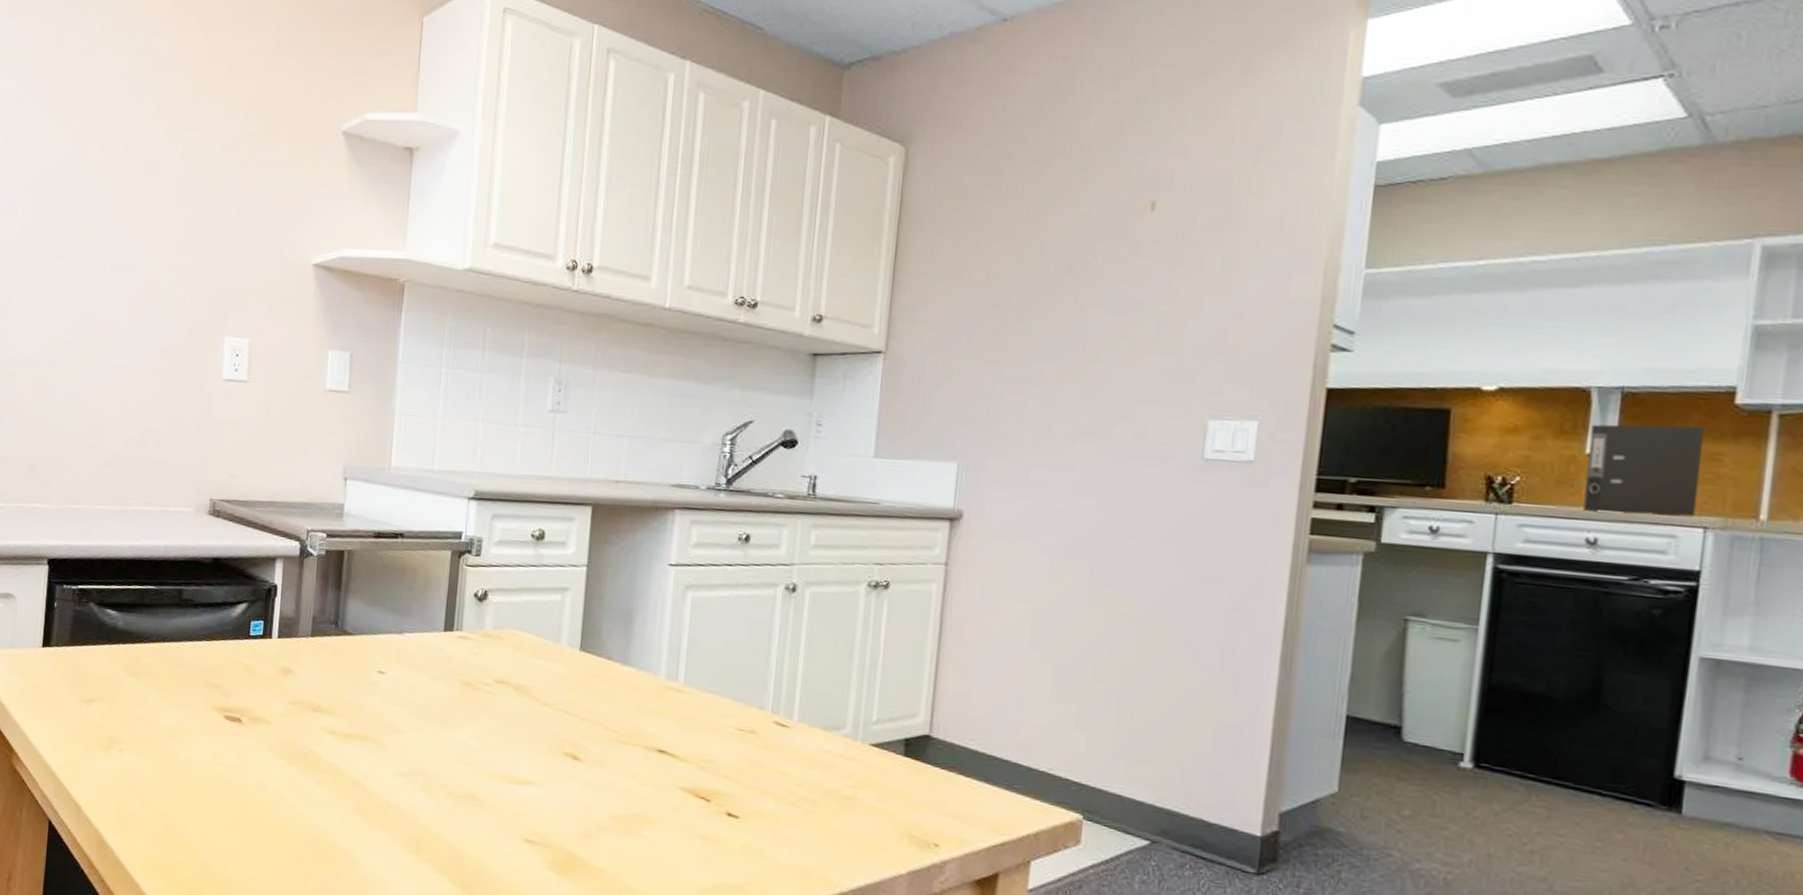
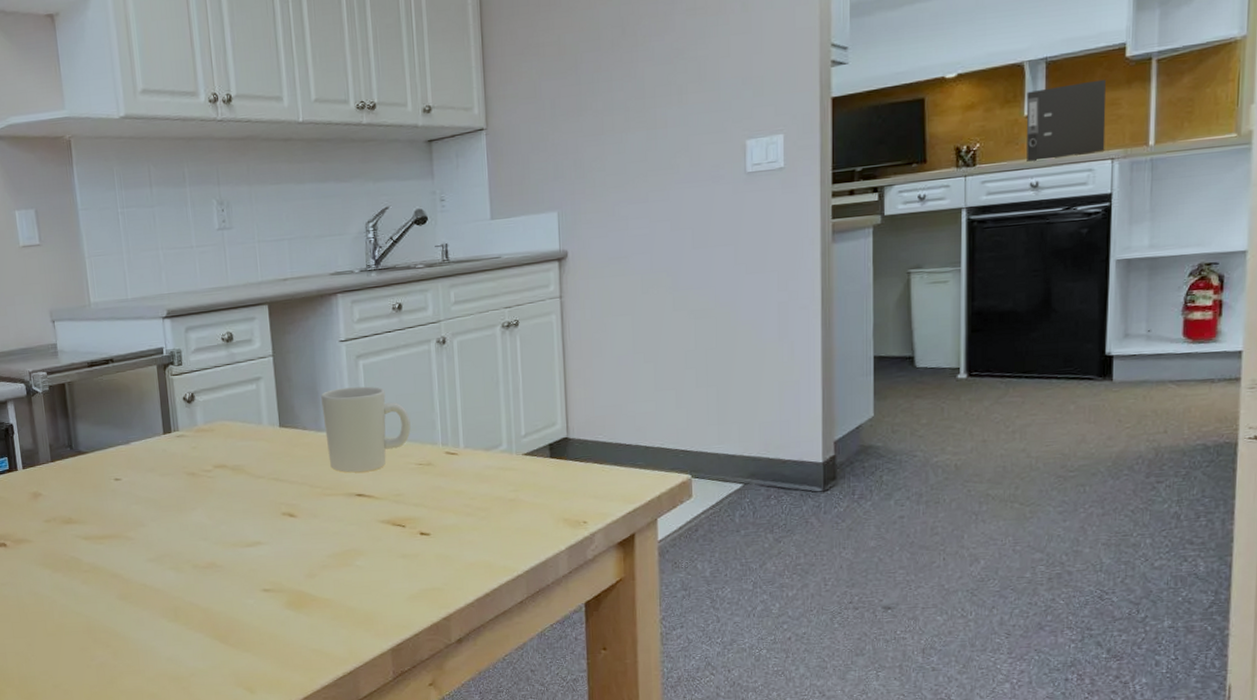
mug: none [631,619,738,726] -> present [321,386,411,473]

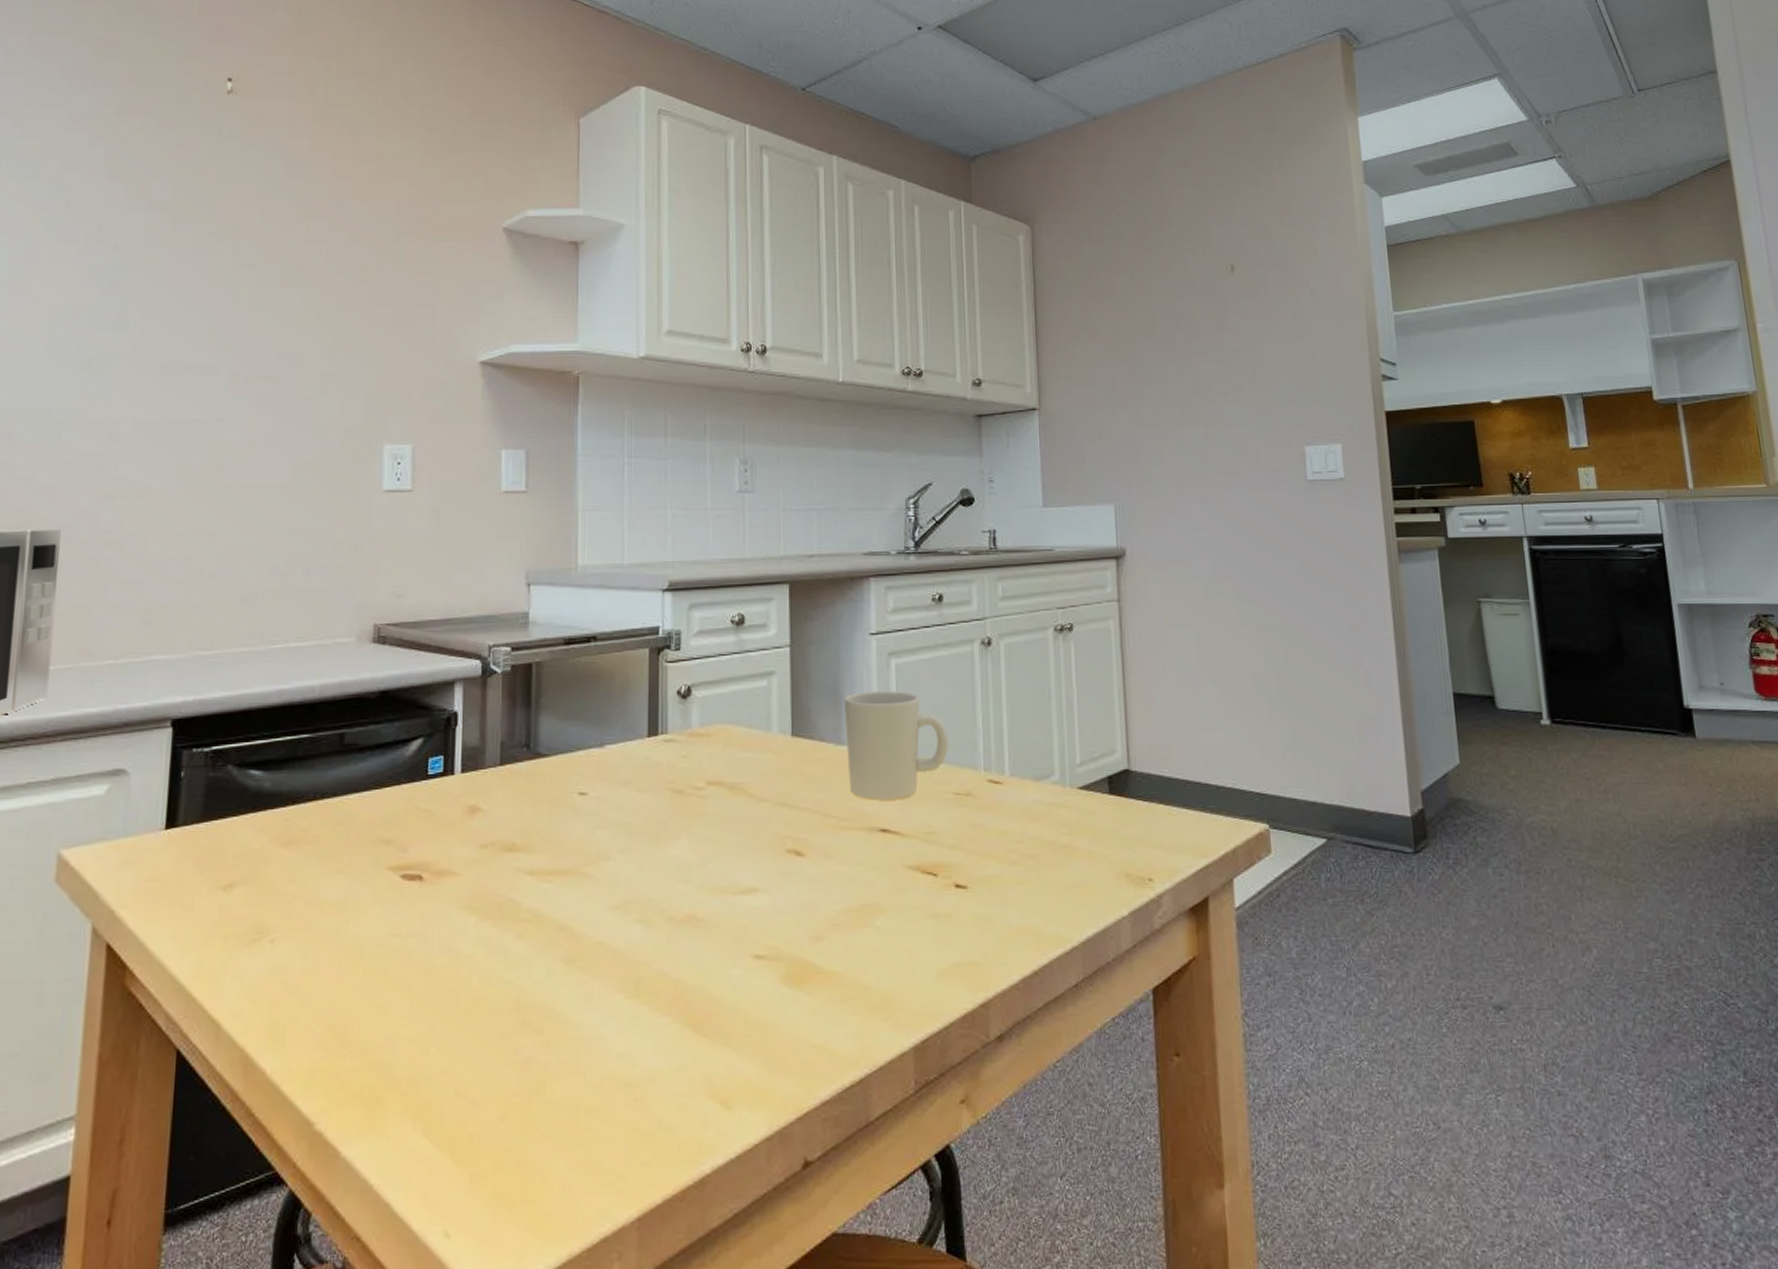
binder: present [1026,79,1106,162] -> none [1568,419,1649,495]

